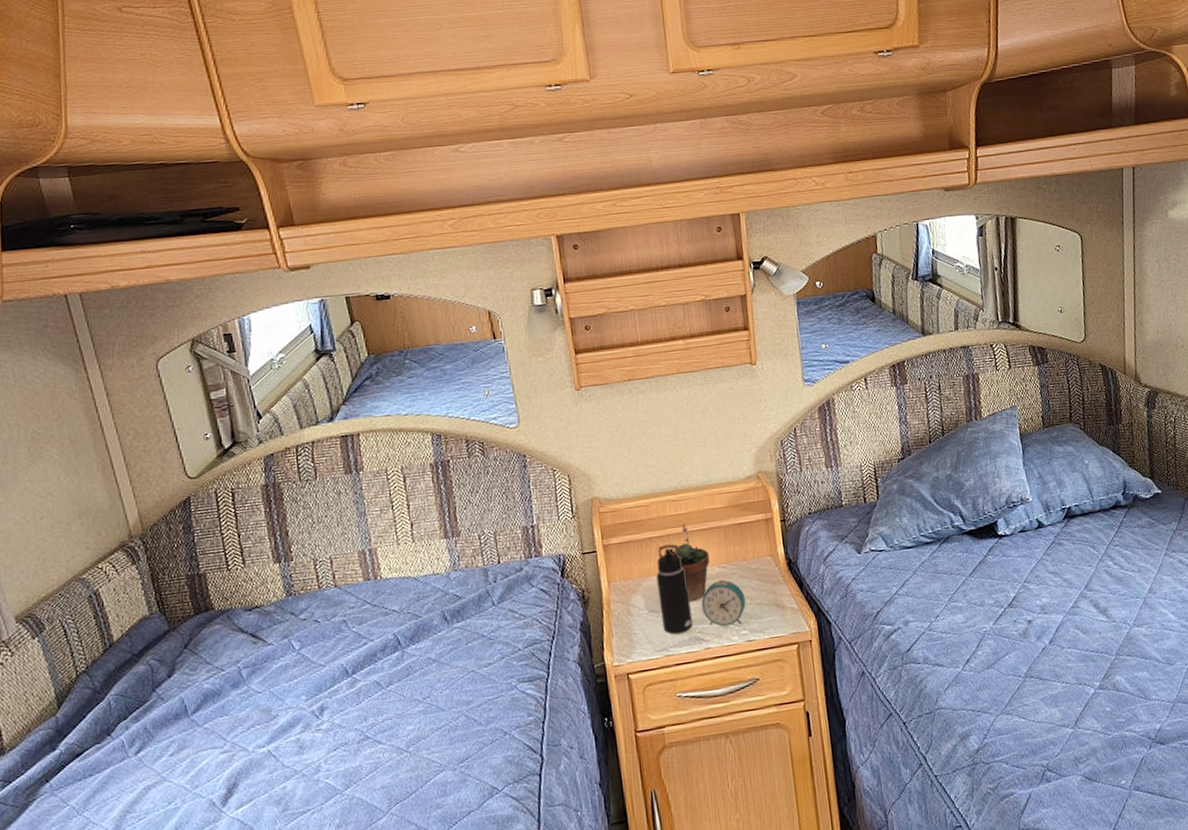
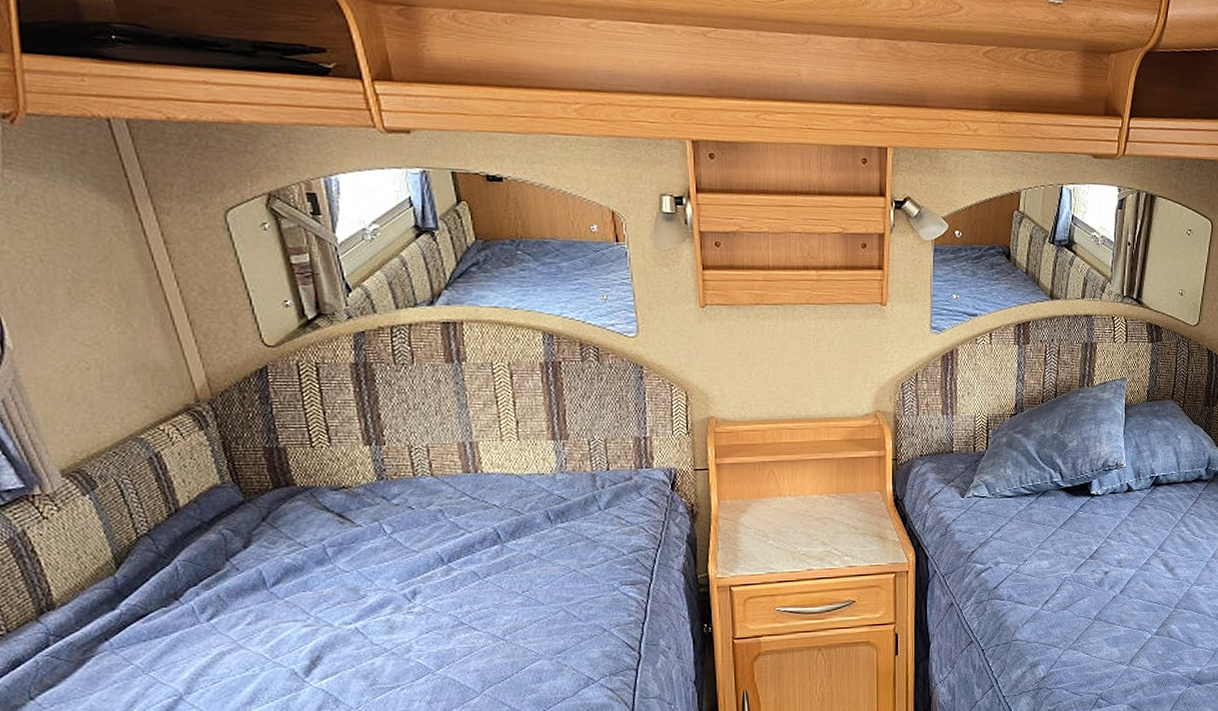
water bottle: present [656,544,693,635] -> none [766,470,797,555]
succulent plant: present [670,524,710,603] -> none [782,452,821,527]
alarm clock: present [701,579,746,627] -> none [808,508,851,552]

